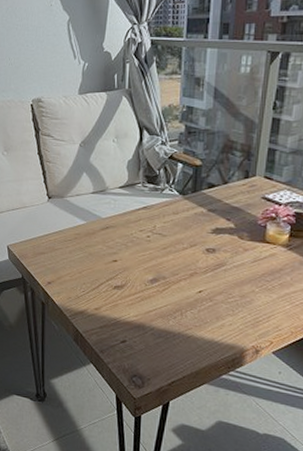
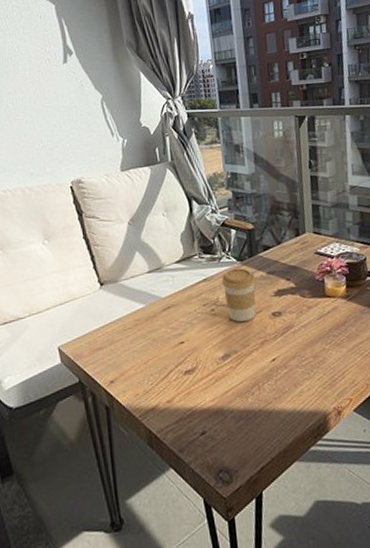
coffee cup: none [161,201,195,253] -> present [221,268,256,323]

